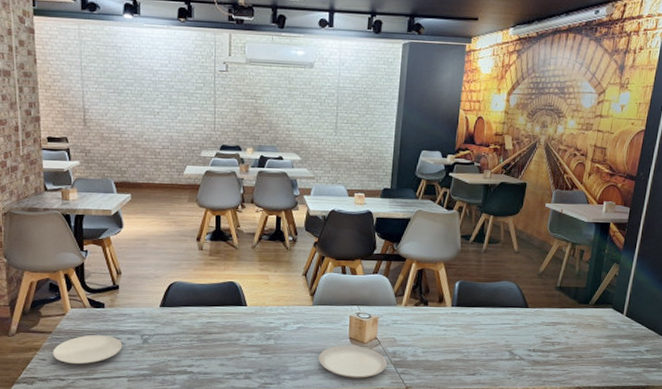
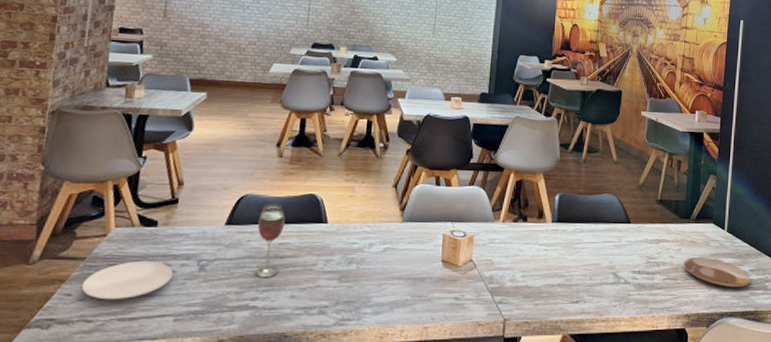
wineglass: none [188,289,210,350] -> present [255,203,285,278]
plate: present [319,345,388,378] -> none [406,269,484,310]
plate: none [579,338,646,365] -> present [684,256,751,288]

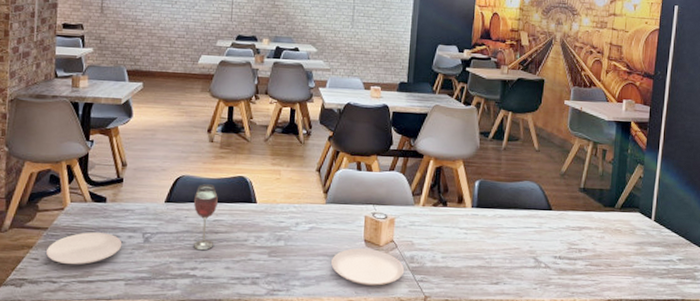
plate: none [406,269,484,310] -> present [331,248,405,286]
plate: present [684,256,751,288] -> none [607,244,679,276]

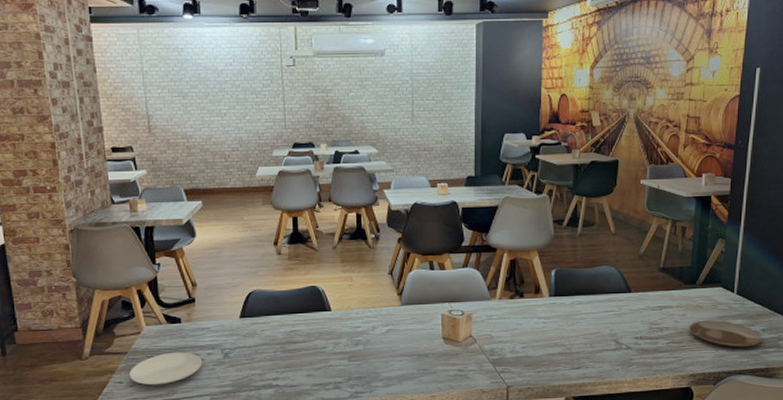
wineglass: present [194,184,218,251] -> none [268,296,293,361]
plate: present [331,248,405,286] -> none [412,345,485,381]
plate: none [607,244,679,276] -> present [689,320,762,347]

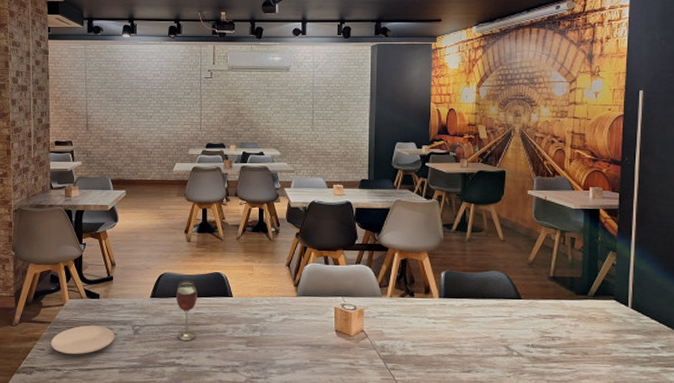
wineglass: none [268,296,293,361] -> present [176,280,197,341]
plate: present [689,320,762,347] -> none [582,332,661,364]

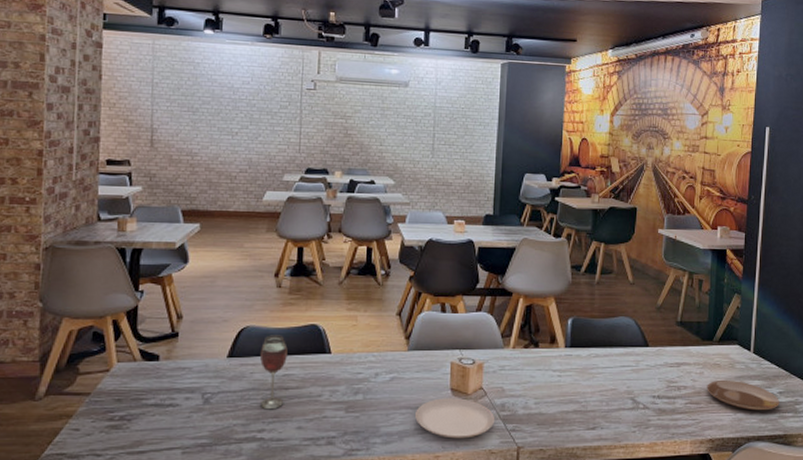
plate: present [51,325,115,355] -> none [89,395,179,434]
plate: none [305,338,376,374] -> present [415,398,495,439]
plate: none [582,332,661,364] -> present [707,379,779,411]

